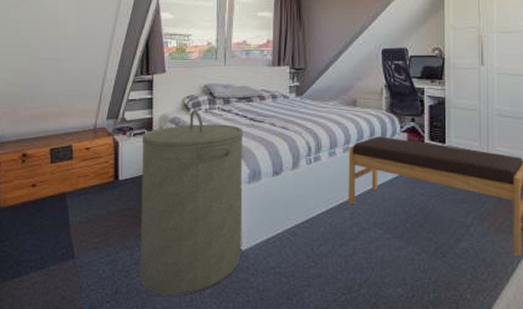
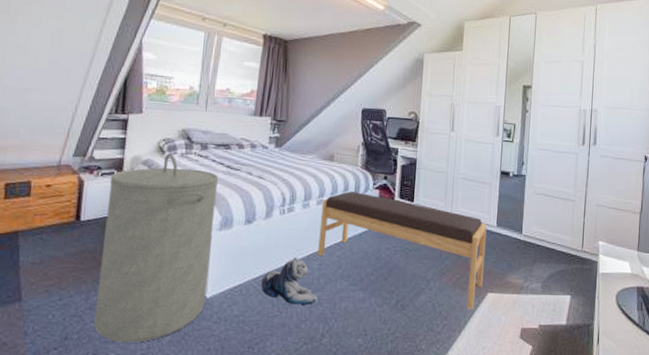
plush toy: none [294,207,353,255] -> present [261,258,318,305]

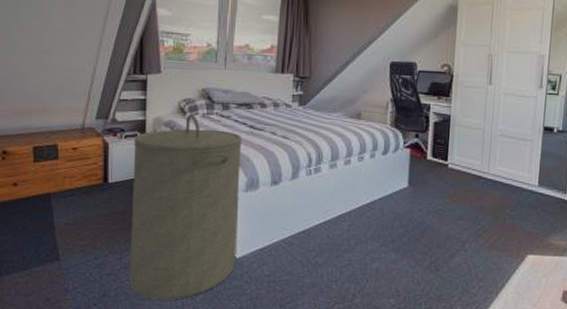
plush toy: present [261,258,318,305] -> none [290,219,349,266]
bench: present [318,191,487,310] -> none [347,150,528,272]

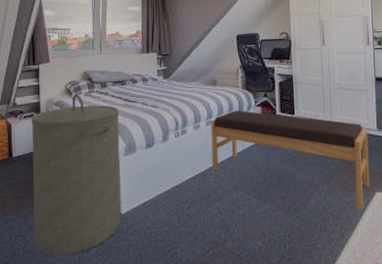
bench: none [347,150,528,272] -> present [210,110,370,209]

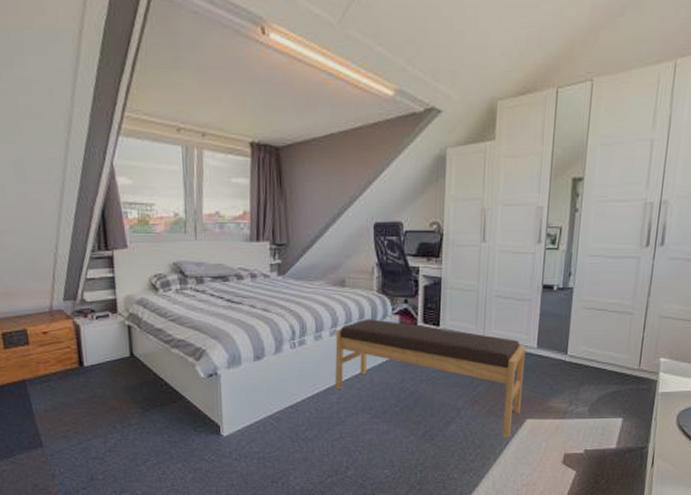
laundry hamper: present [31,94,121,255] -> none [105,290,223,481]

